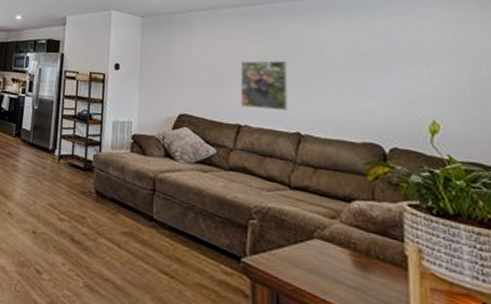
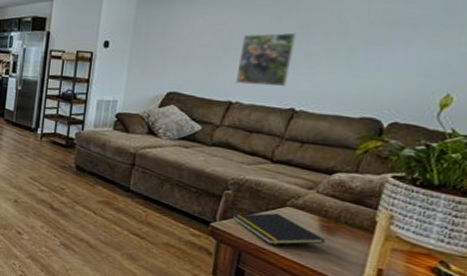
notepad: none [262,245,362,285] -> present [232,212,325,245]

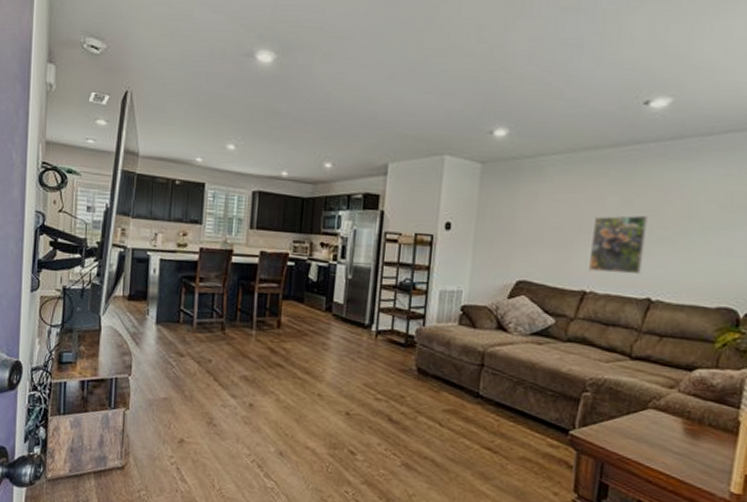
notepad: present [232,212,325,245] -> none [592,416,690,454]

